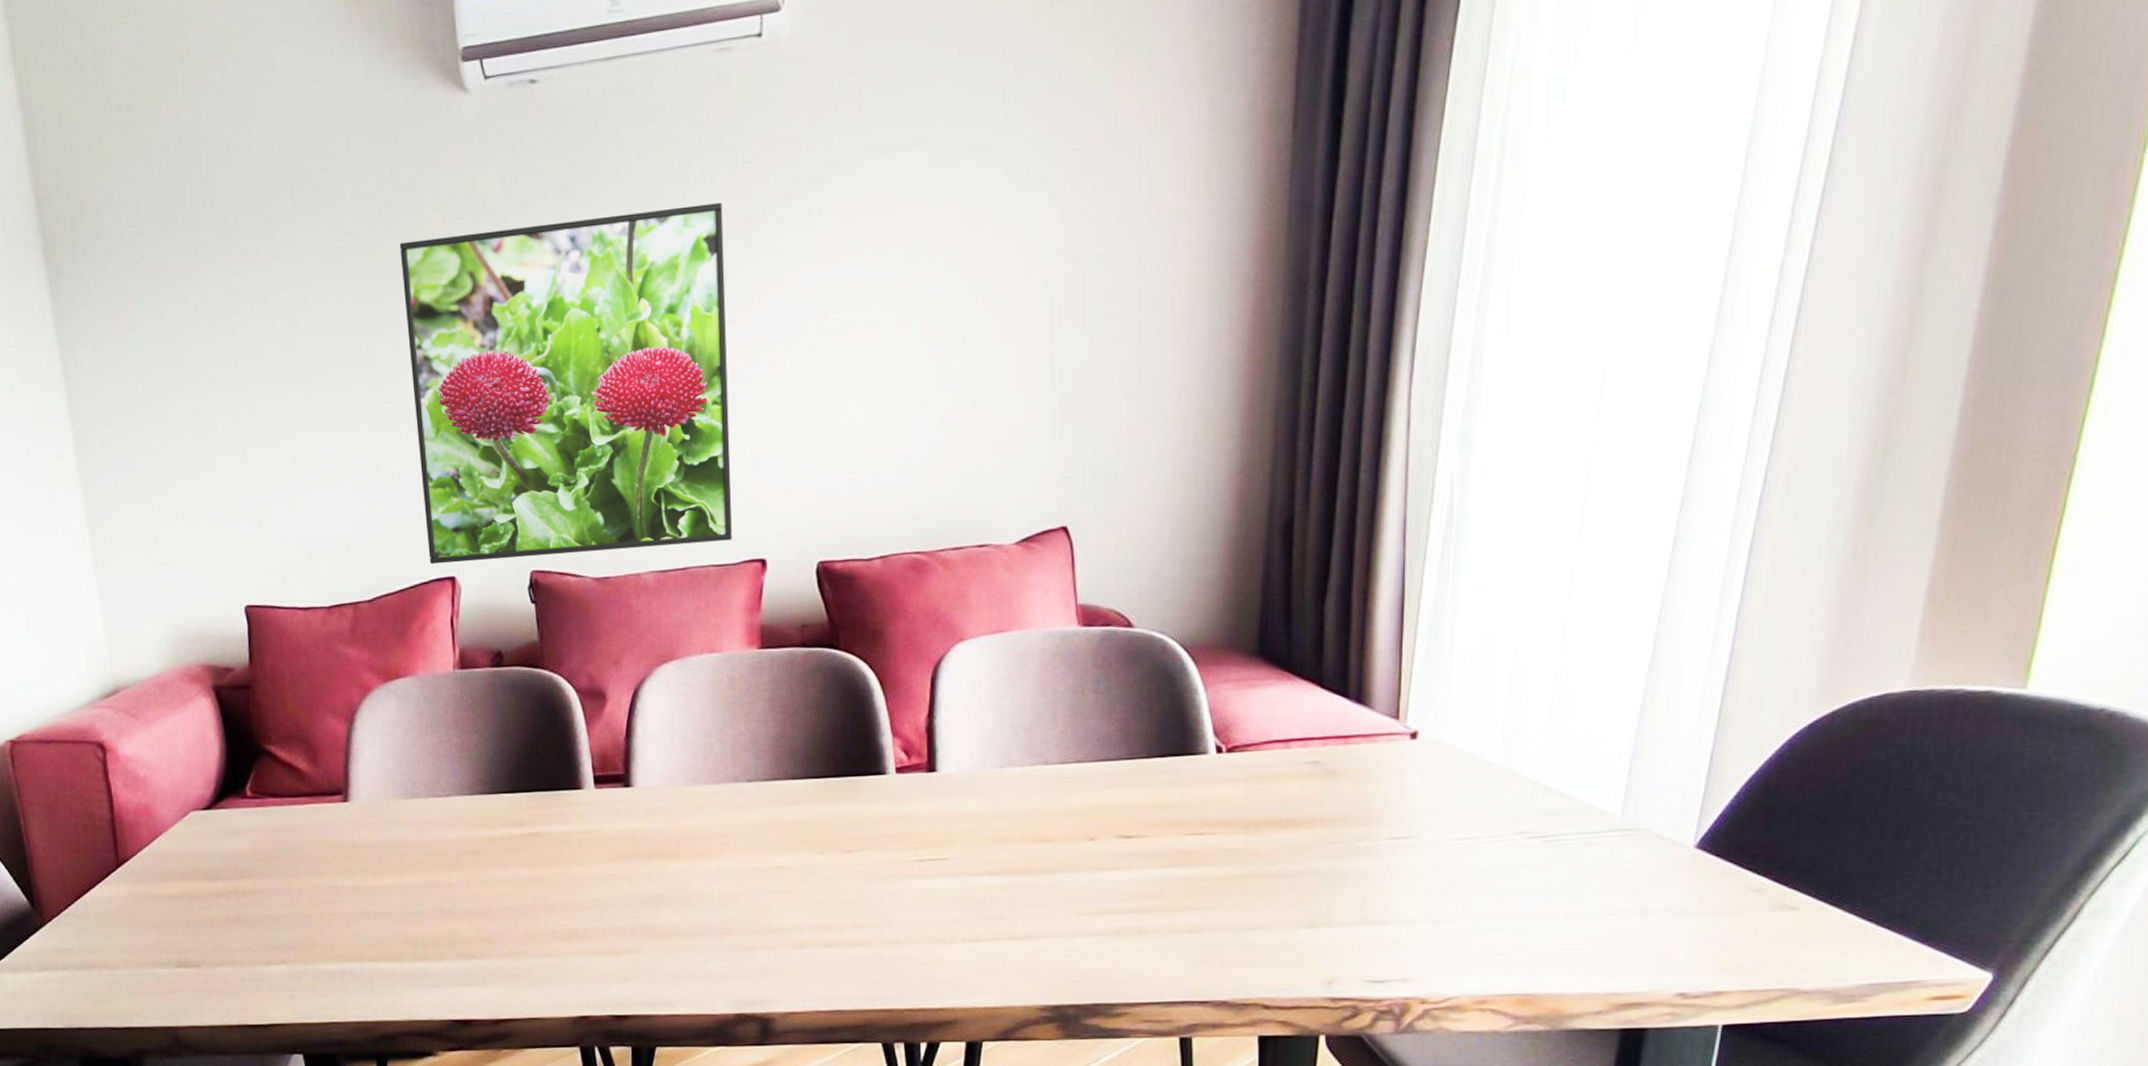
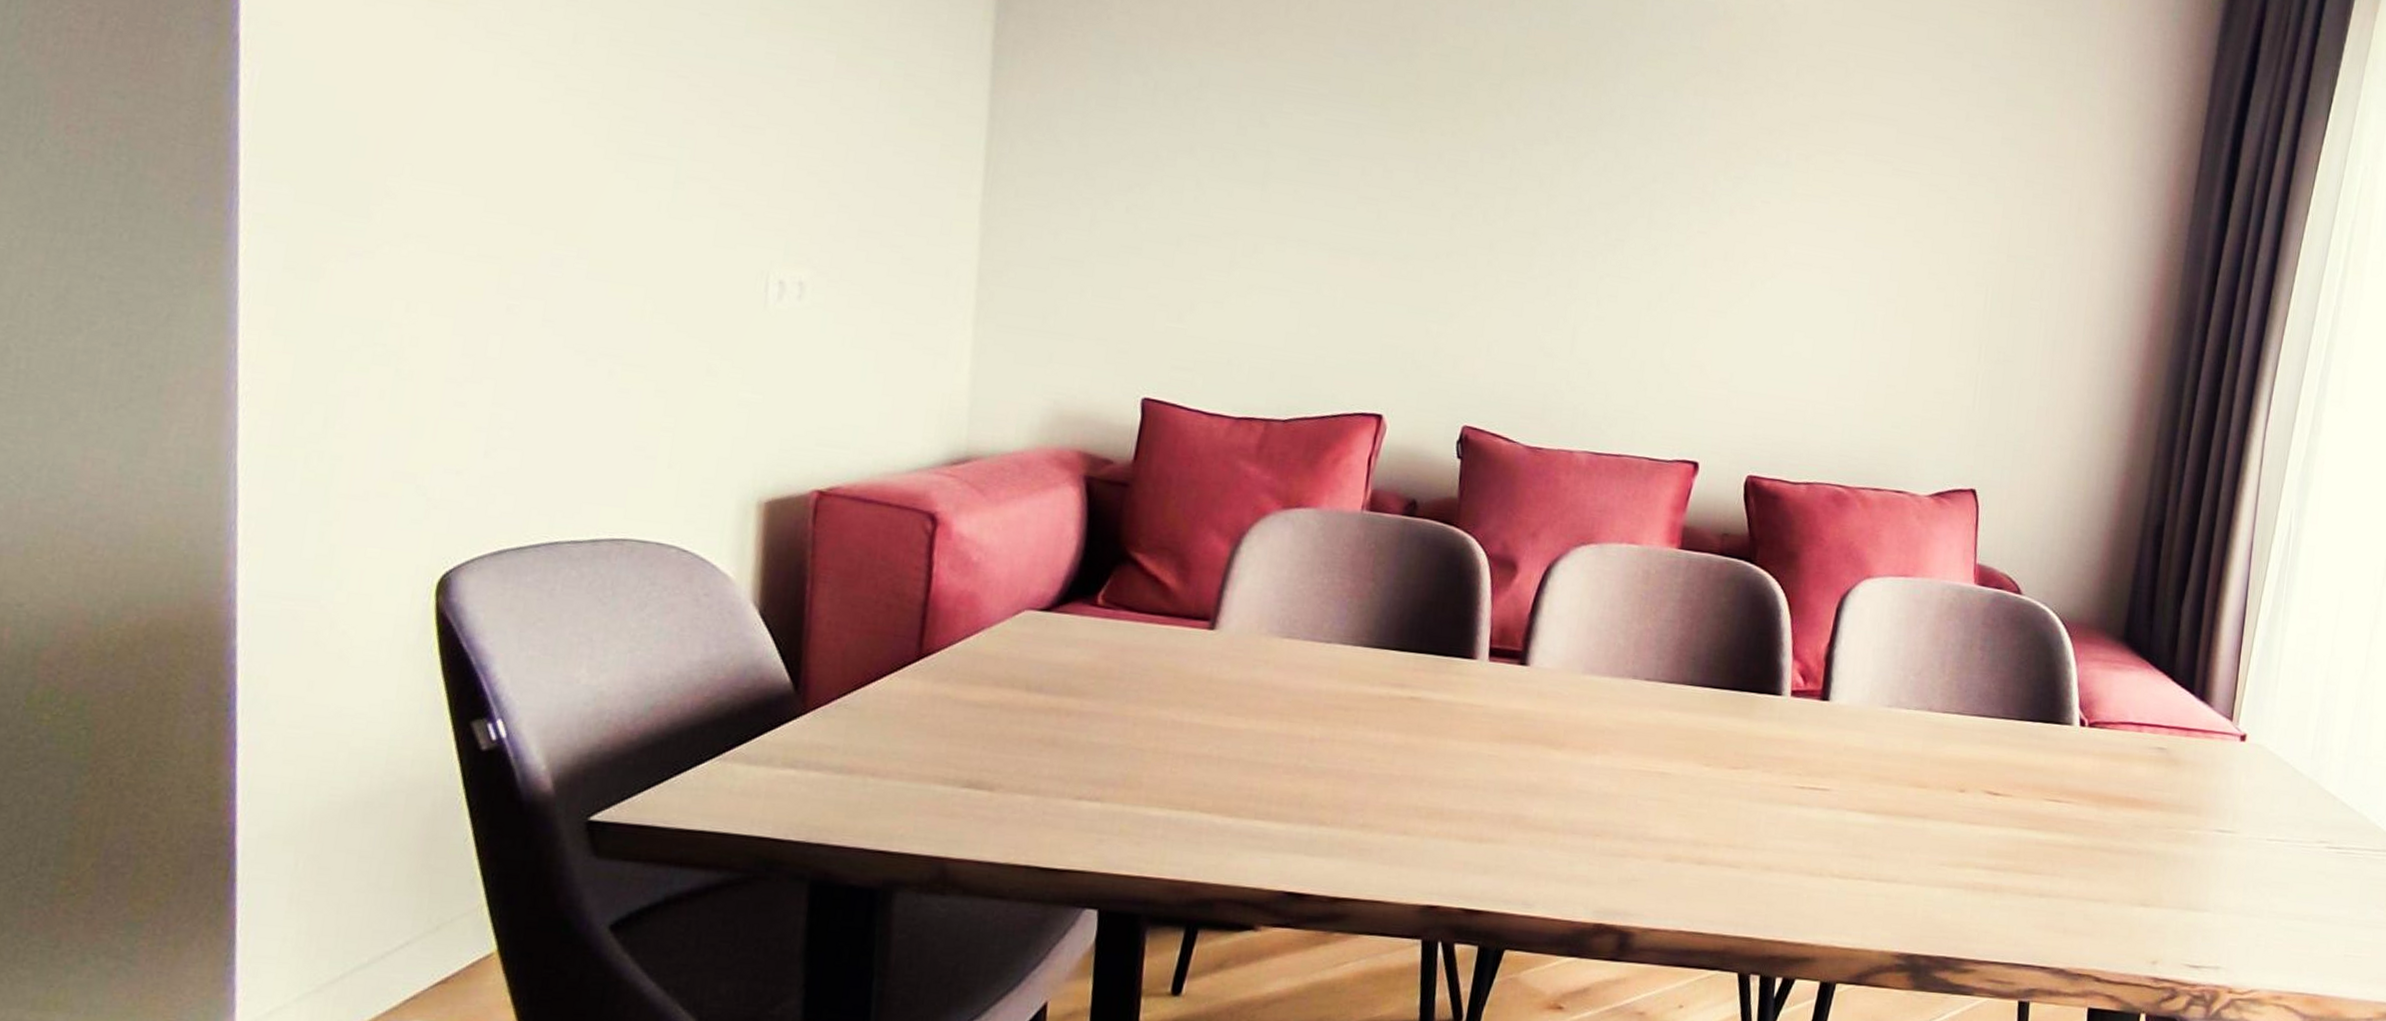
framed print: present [399,202,732,565] -> none [1357,77,1710,437]

